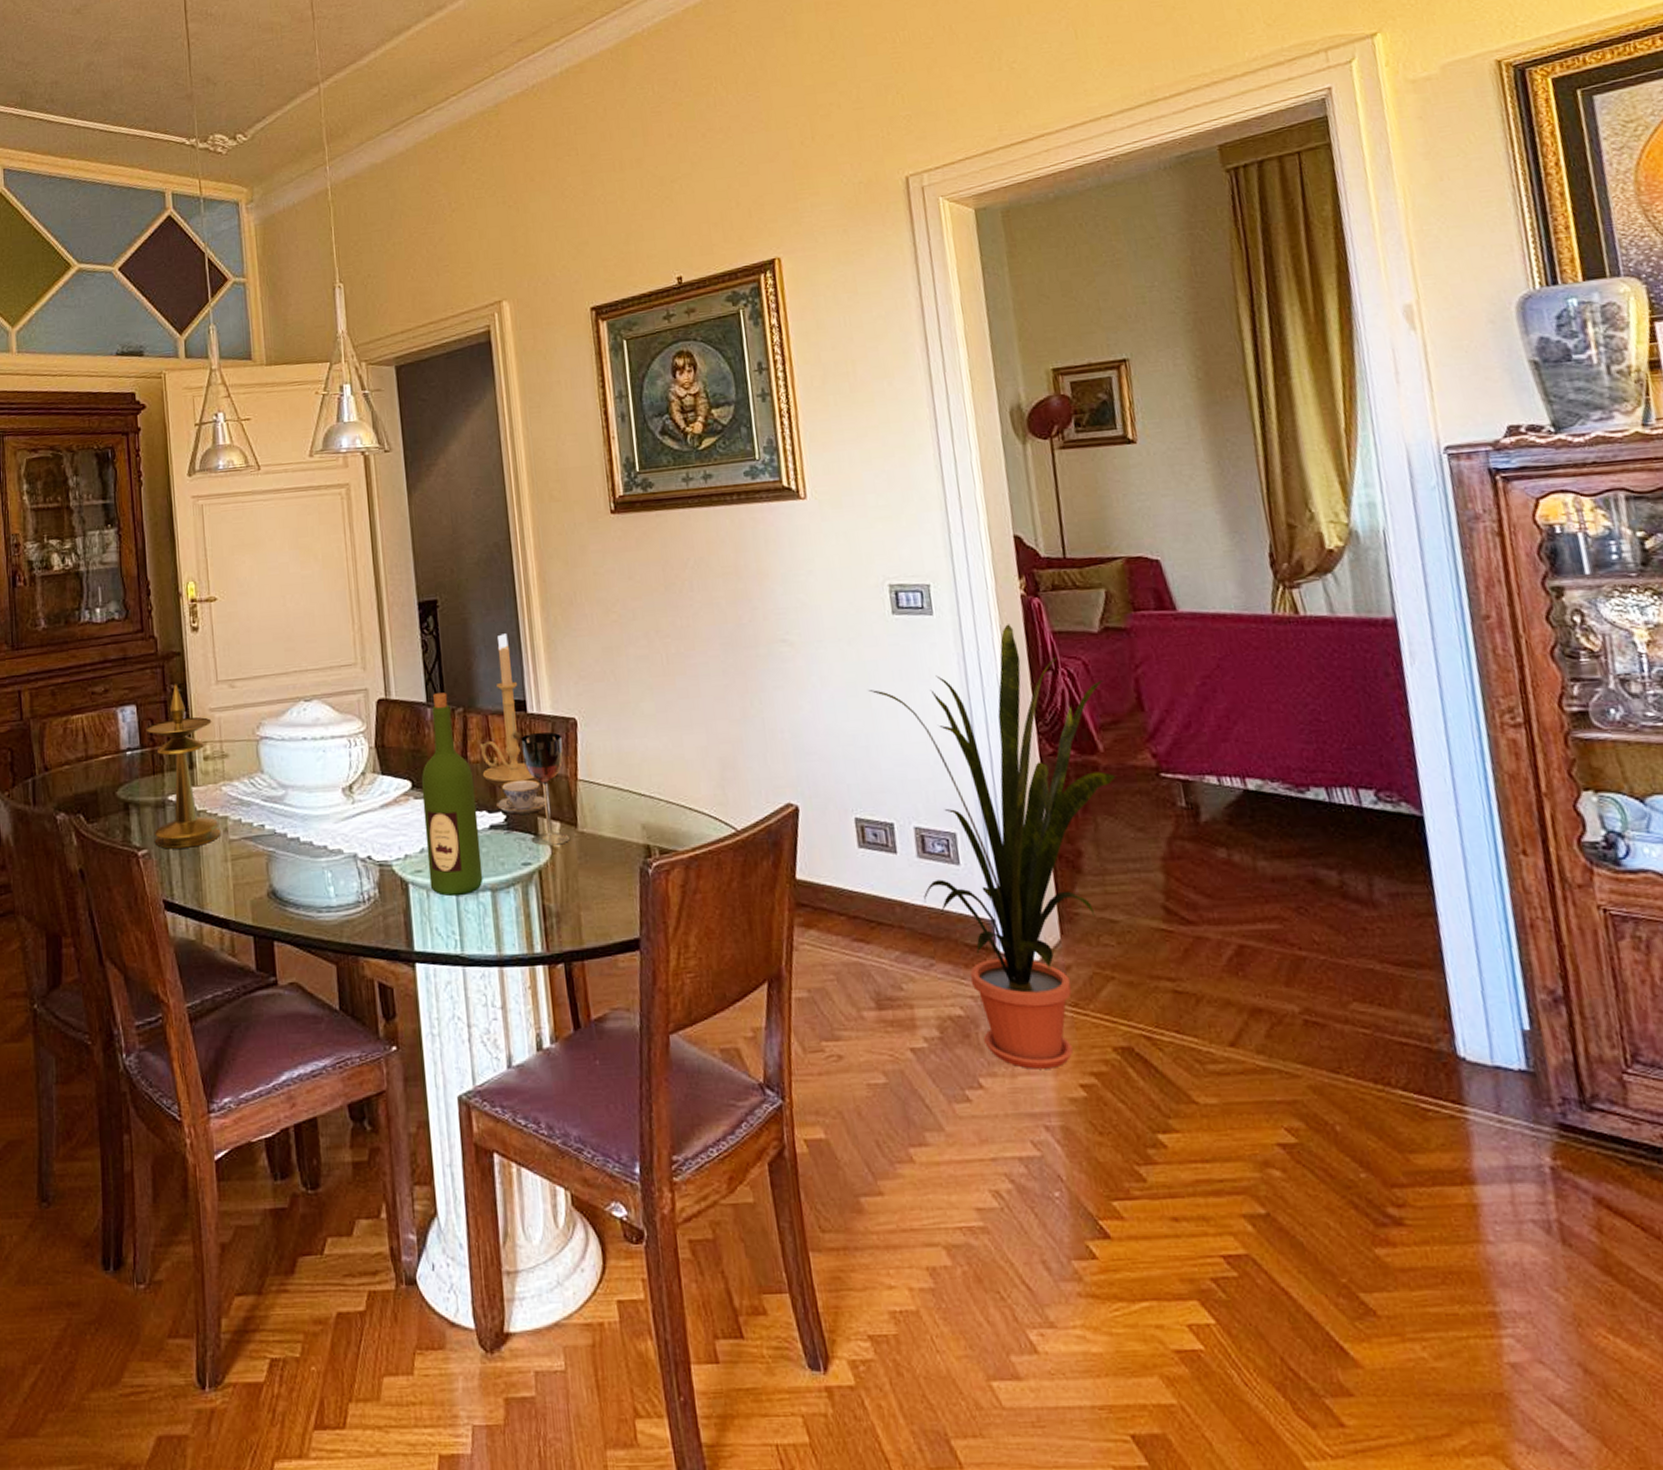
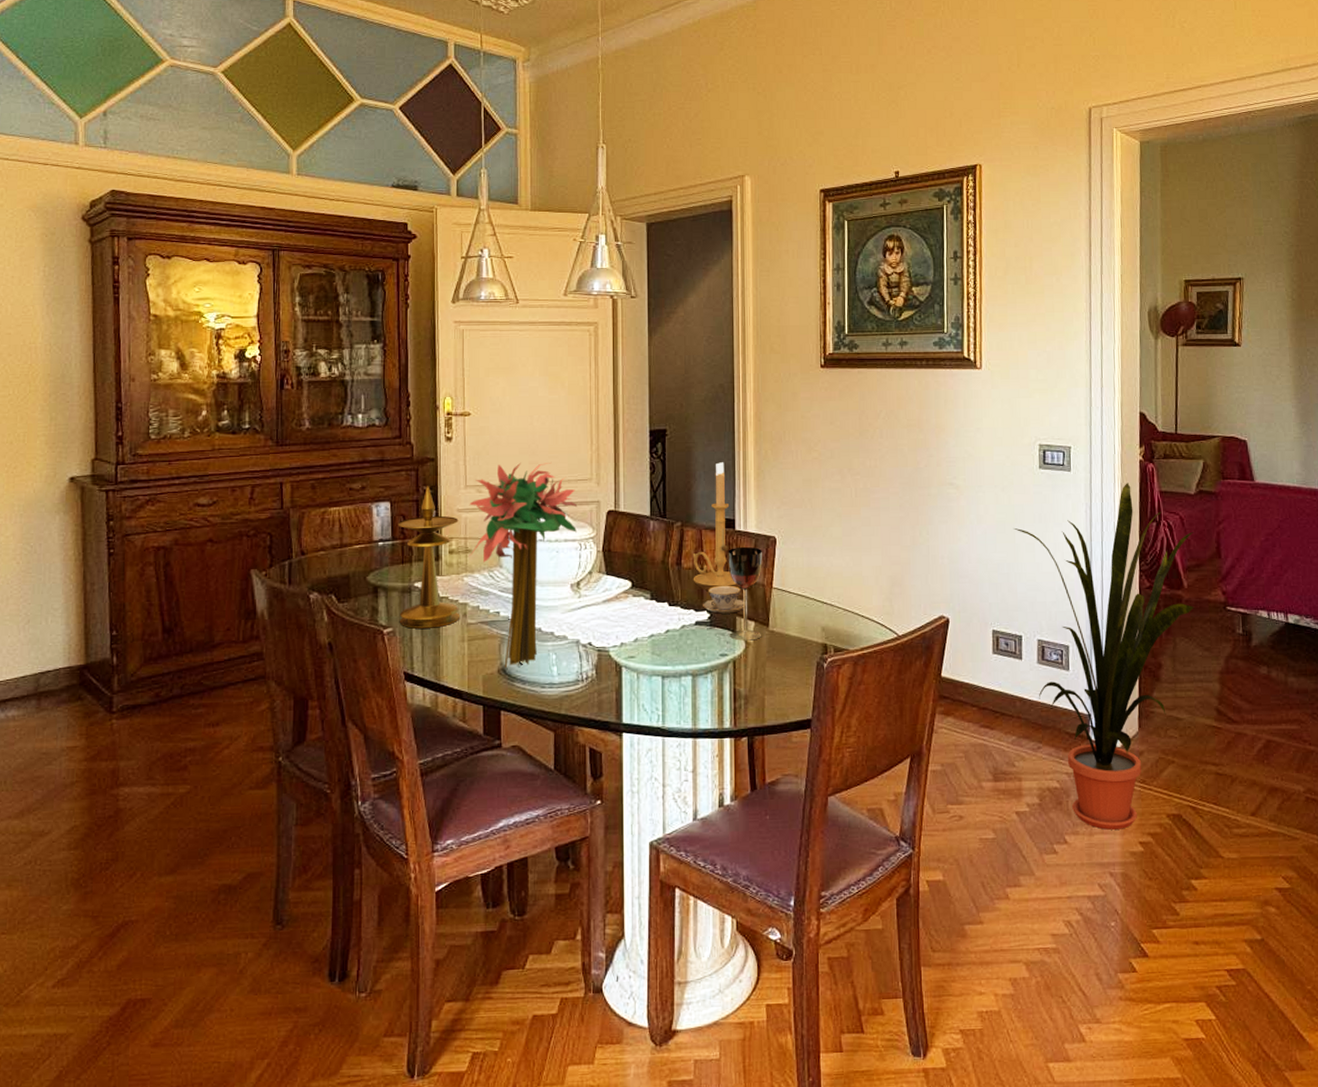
flower bouquet: none [222,648,344,891] -> present [468,462,577,668]
wine bottle: present [421,692,483,897] -> none [640,508,686,679]

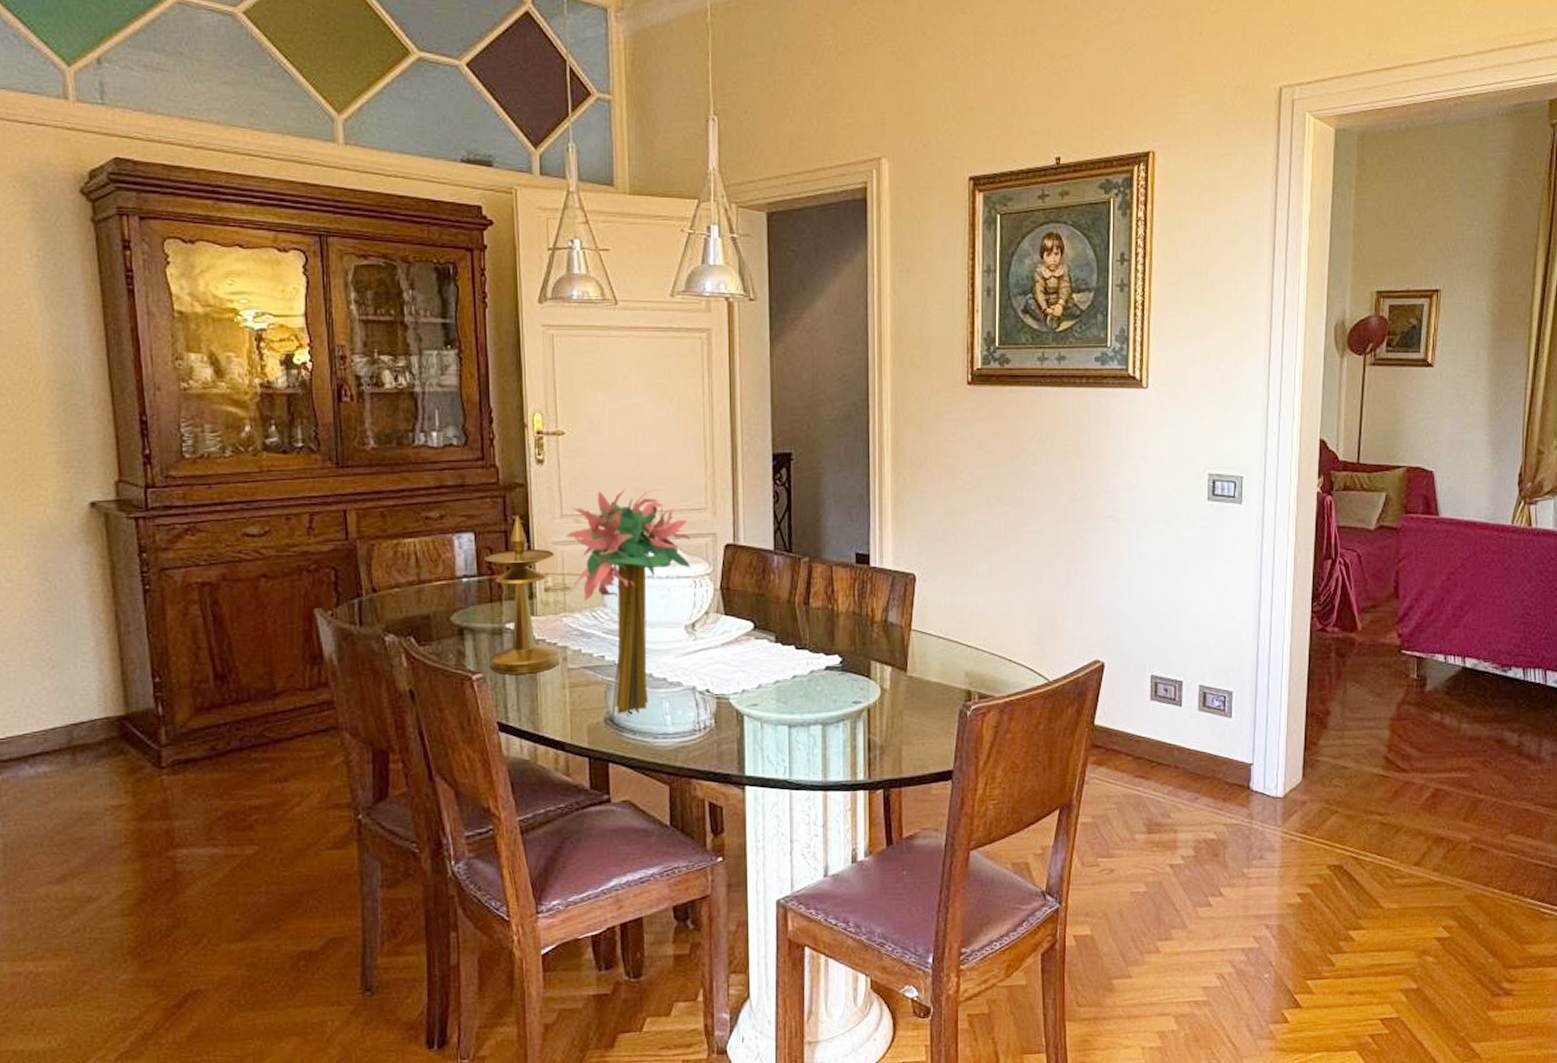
candle holder: present [692,462,741,590] -> none [822,491,876,633]
teacup: present [703,585,745,614] -> none [834,627,880,658]
wineglass: present [728,546,762,641] -> none [862,584,900,687]
house plant: present [1014,483,1195,830] -> none [1178,517,1371,882]

